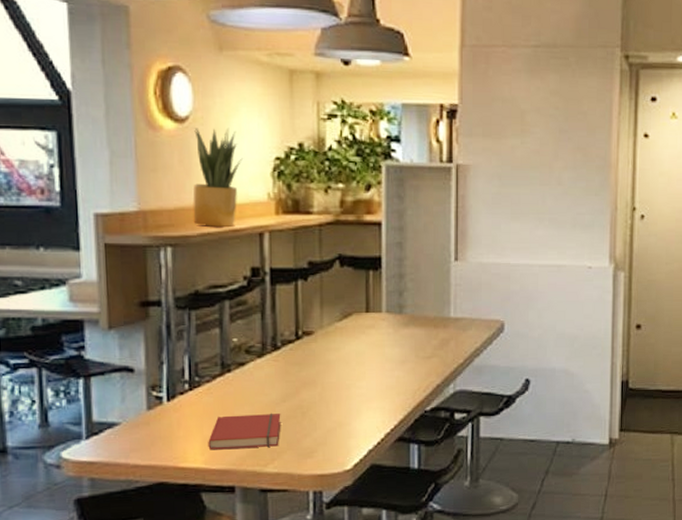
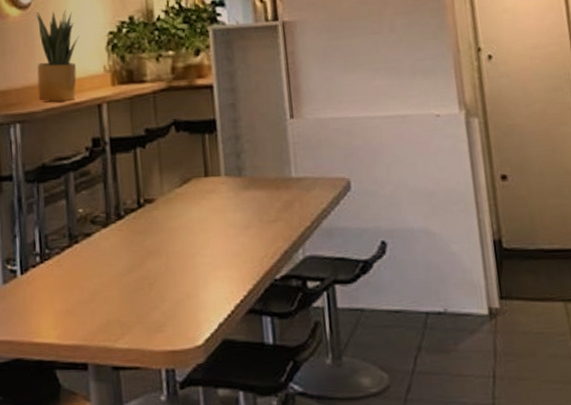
book: present [208,413,281,450] -> none [60,284,129,325]

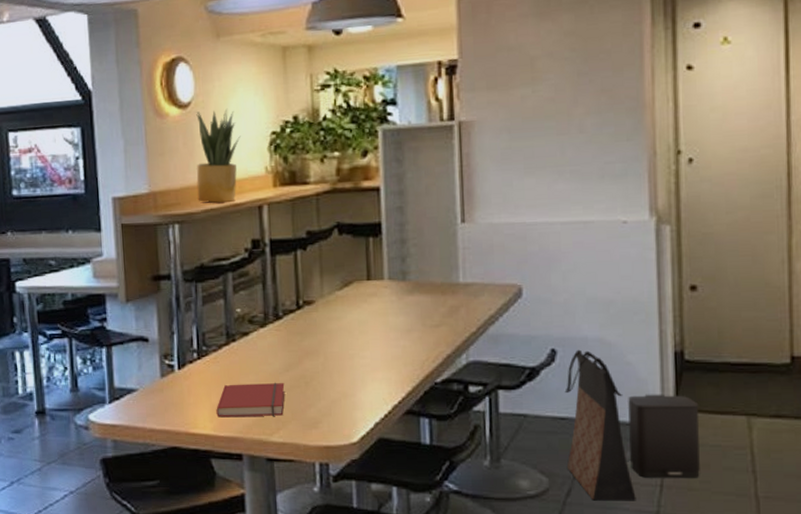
book: none [60,284,129,325] -> present [216,382,285,418]
bag: none [397,241,472,396] -> present [564,349,636,501]
pedal bin: none [455,283,528,369] -> present [628,394,700,478]

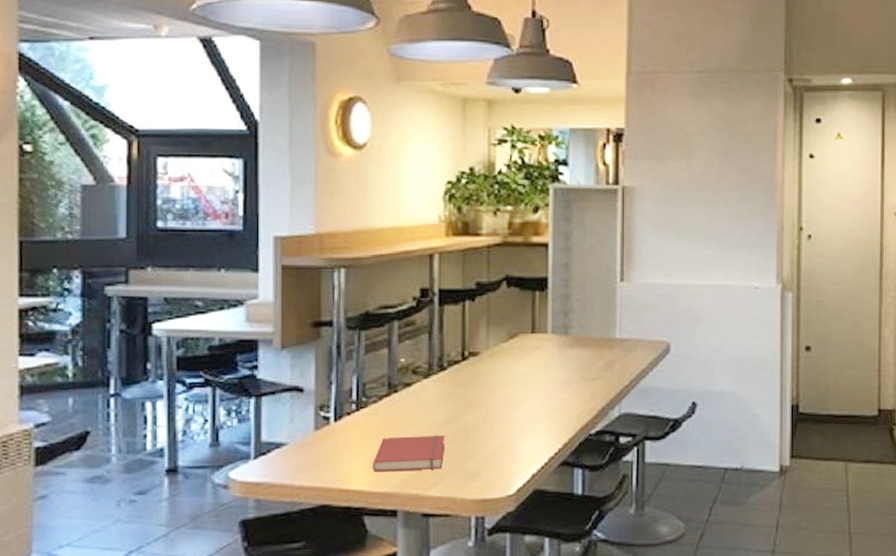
planter: present [196,109,241,204] -> none [367,154,416,250]
bag: present [564,349,636,501] -> none [700,402,757,543]
pedal bin: present [628,394,700,478] -> none [753,443,809,520]

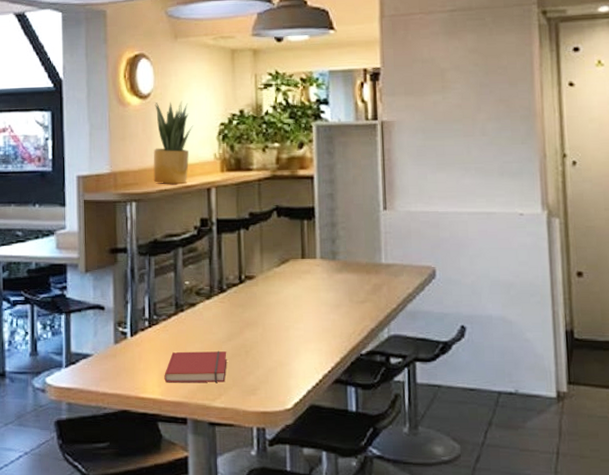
planter: none [367,154,416,250] -> present [153,101,193,185]

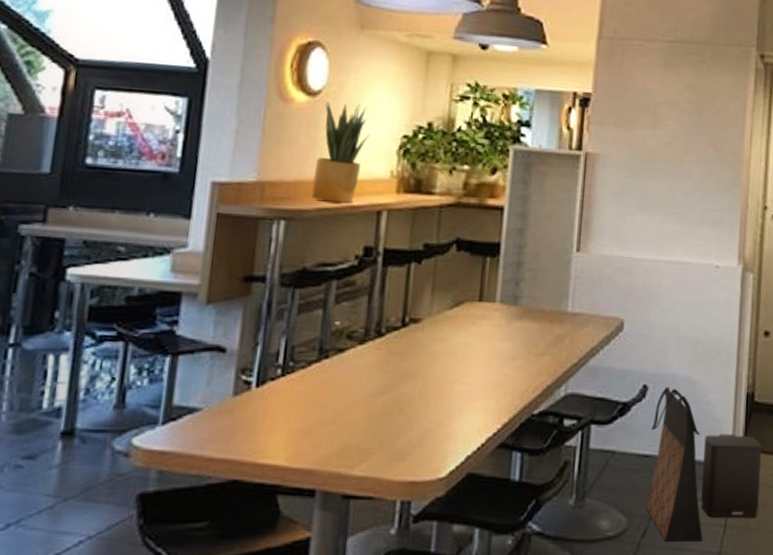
book: present [164,350,227,383] -> none [292,407,376,446]
bag: none [473,326,537,467] -> present [645,386,703,542]
pedal bin: none [527,368,590,446] -> present [701,433,762,518]

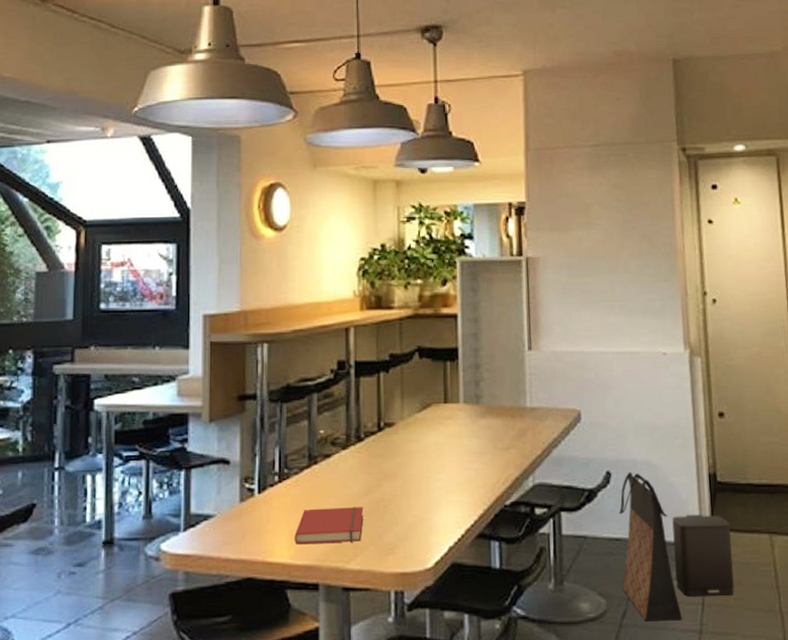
book: none [292,407,376,446] -> present [294,506,364,545]
planter: present [311,102,370,204] -> none [287,234,332,324]

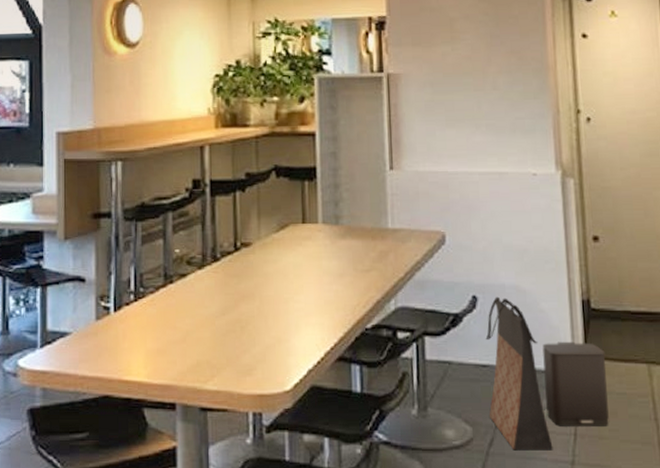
book: present [294,506,364,545] -> none [151,326,221,364]

